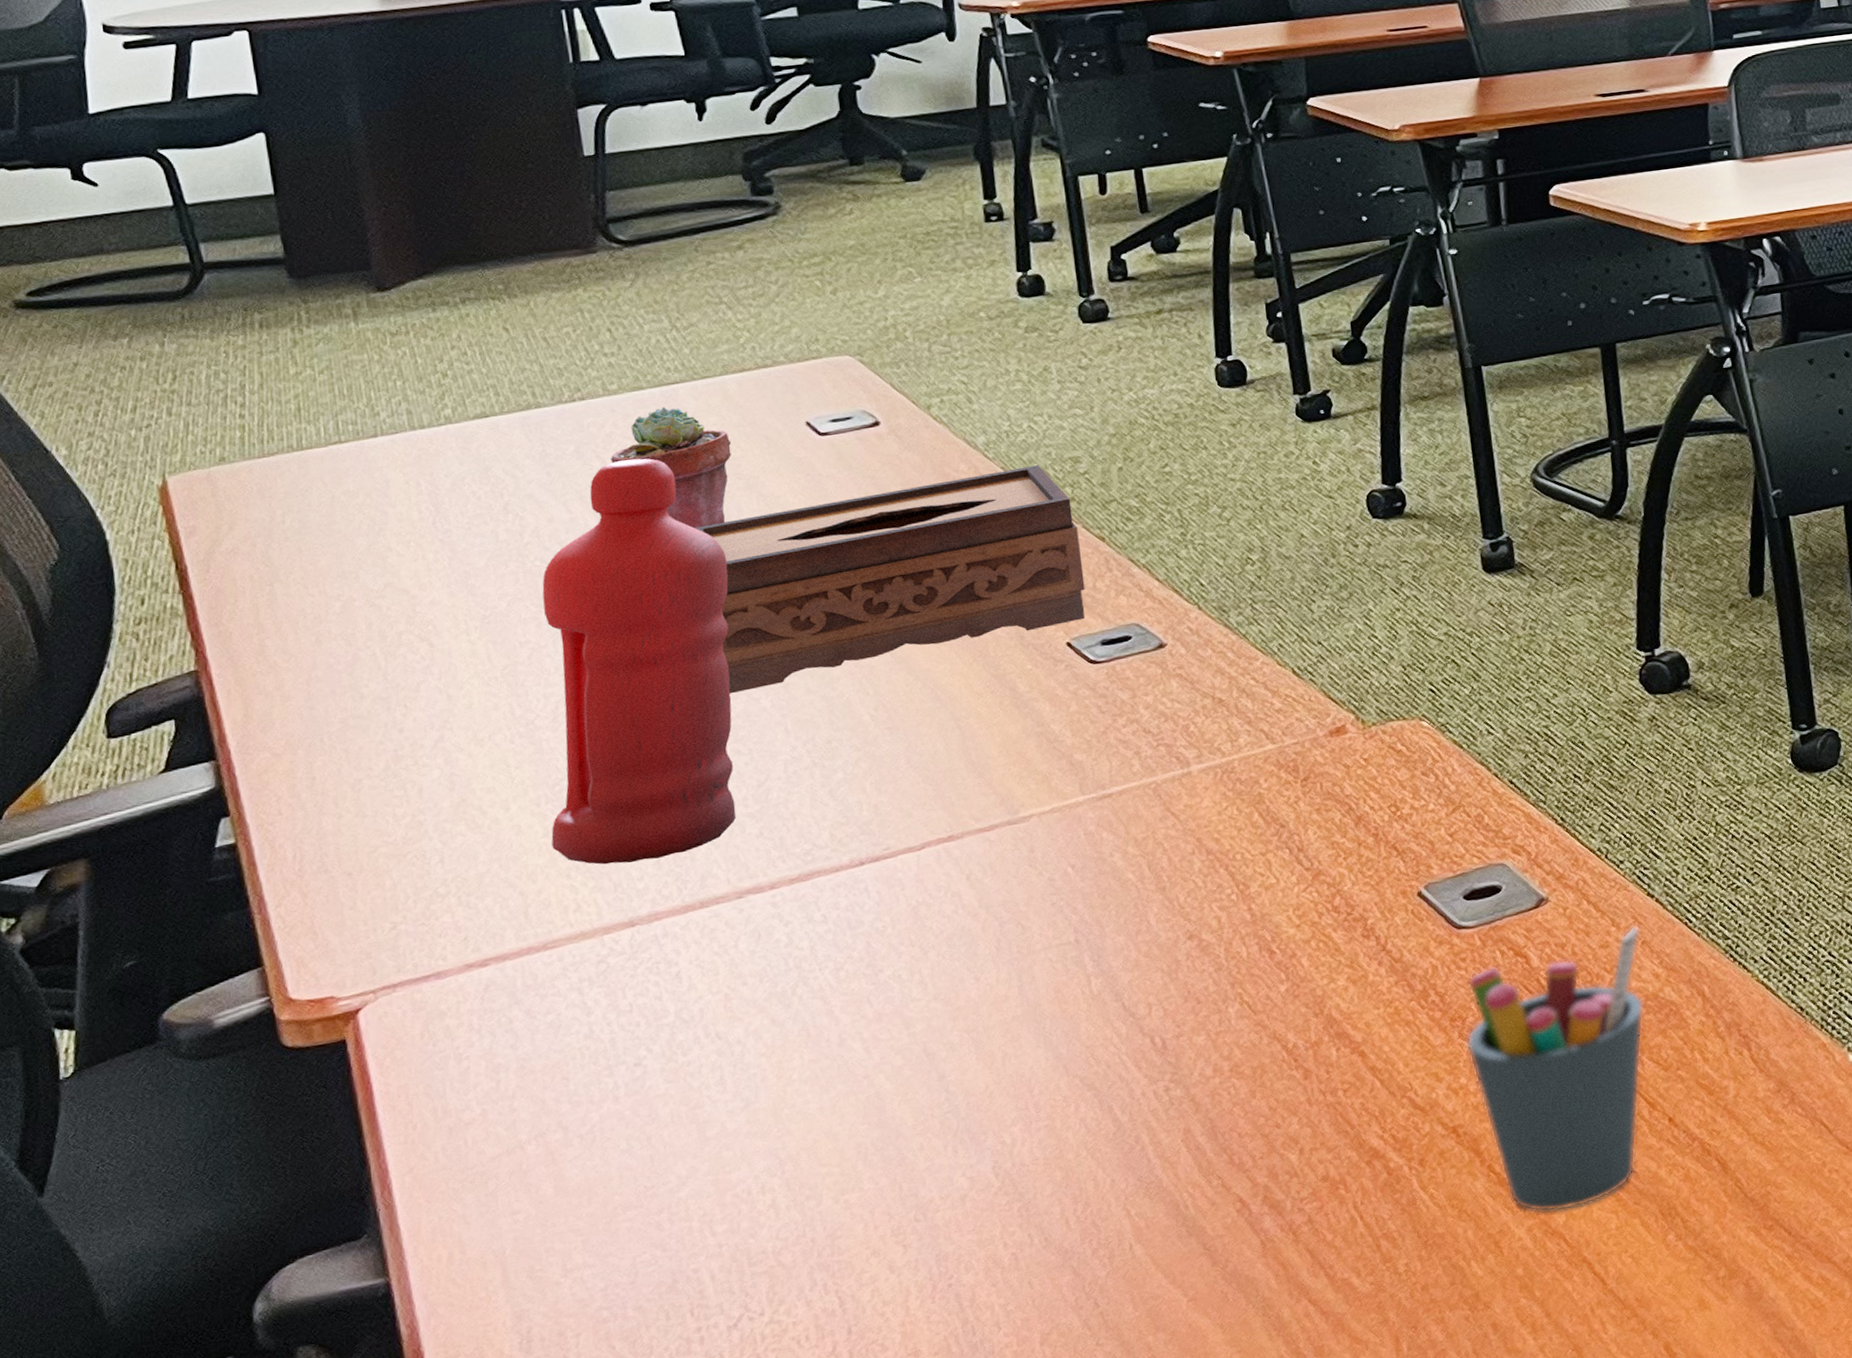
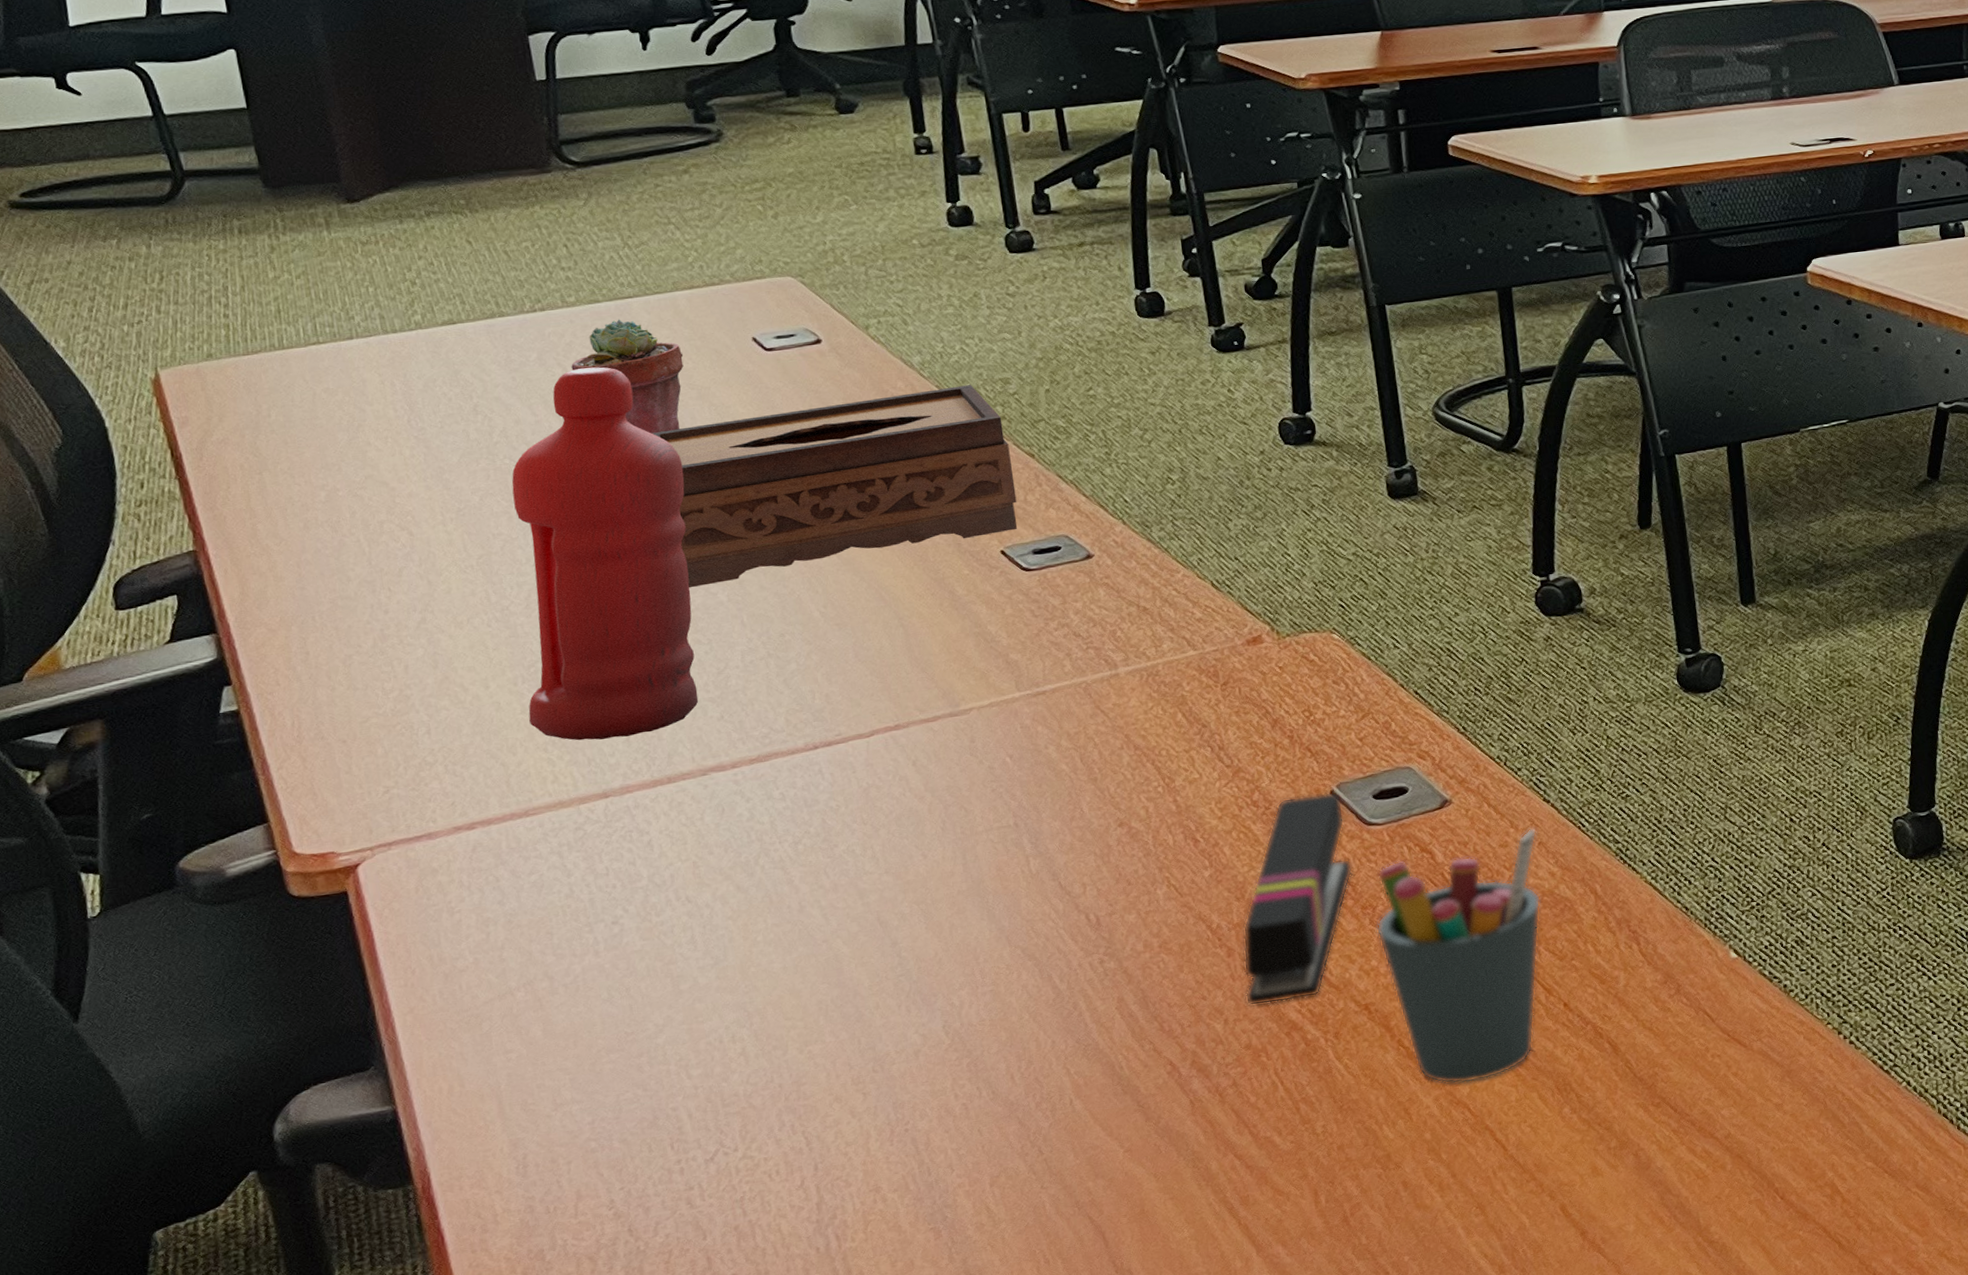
stapler: none [1321,893,1441,1133] -> present [1243,792,1353,1006]

